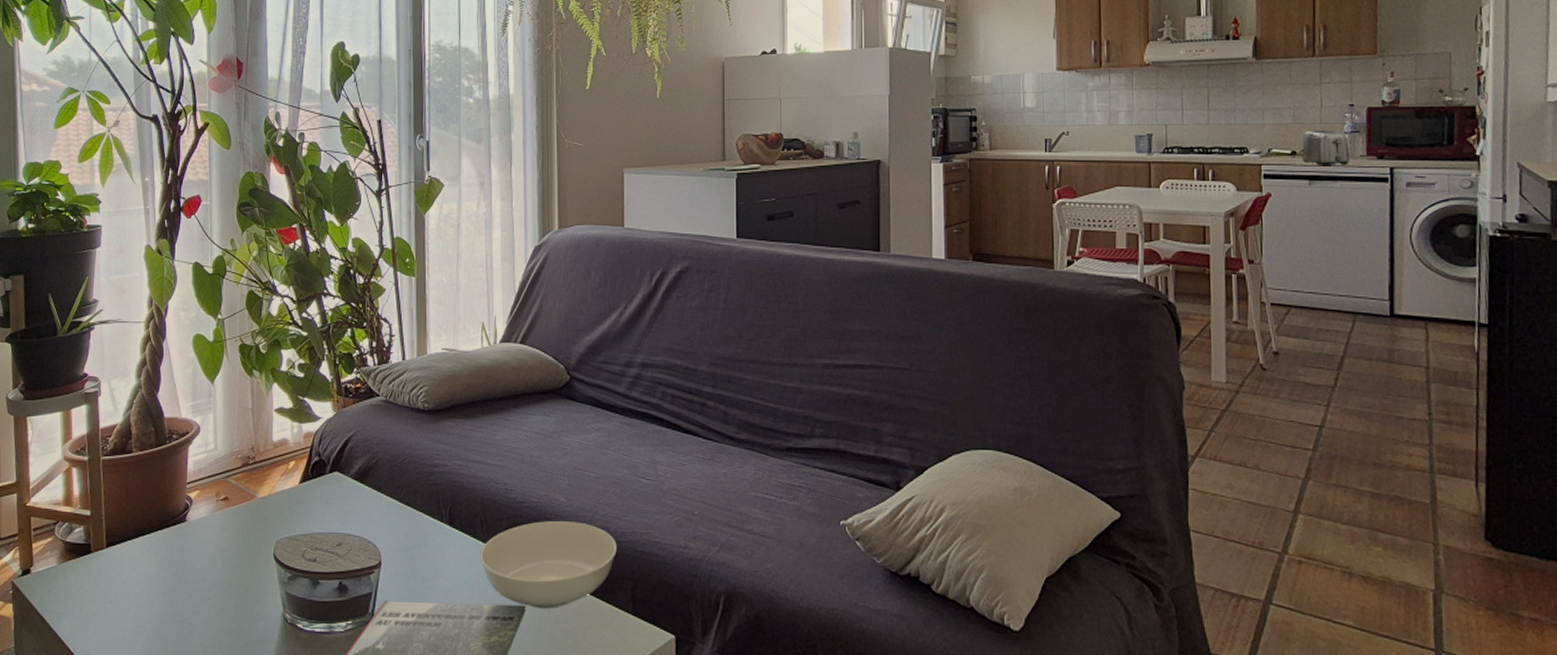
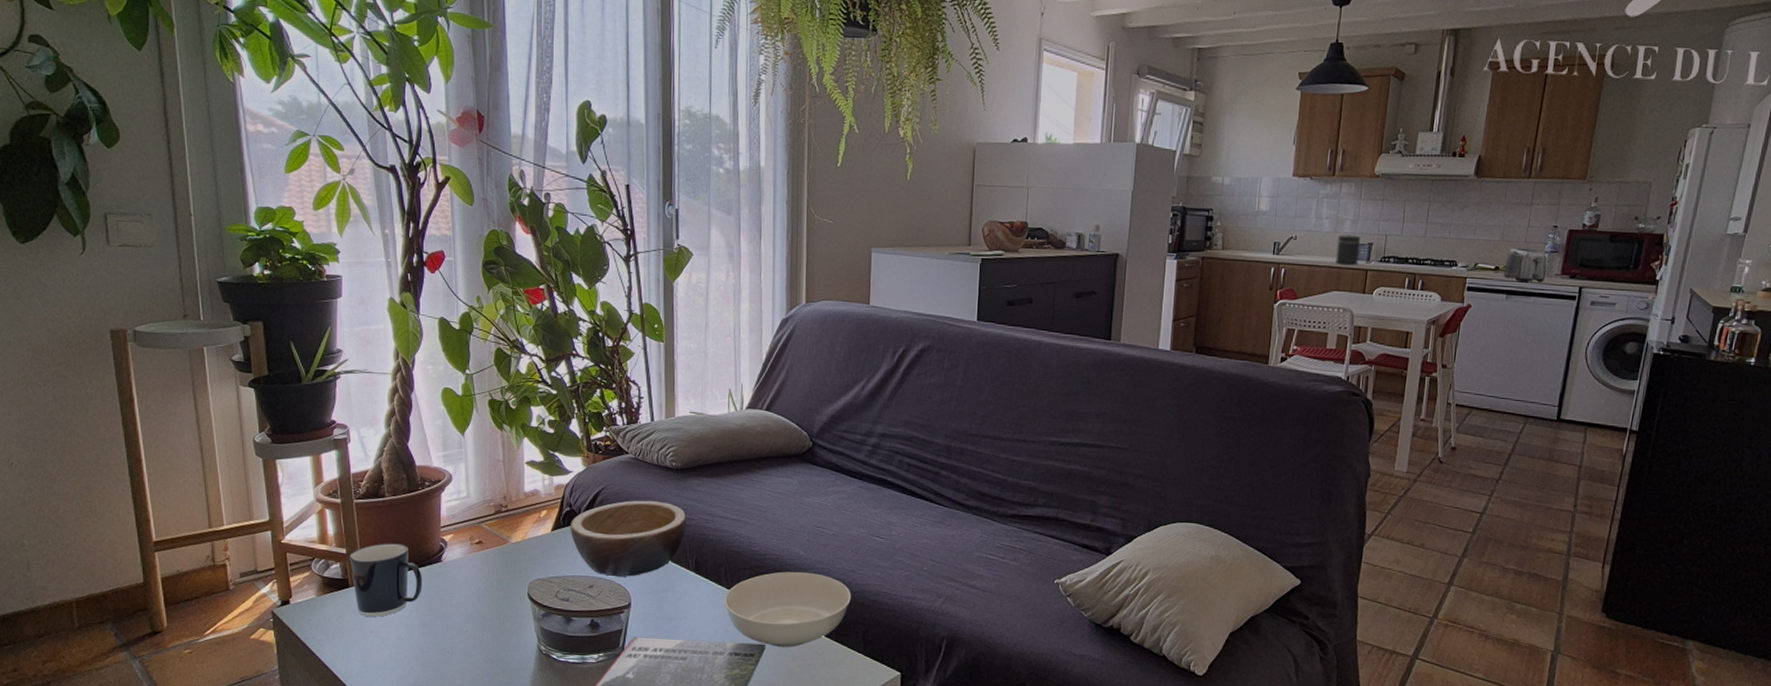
mug: none [92,503,166,585] -> present [348,543,422,617]
bowl: none [319,446,440,533] -> present [571,500,687,578]
cylinder: none [1113,127,1139,159] -> present [1335,234,1360,266]

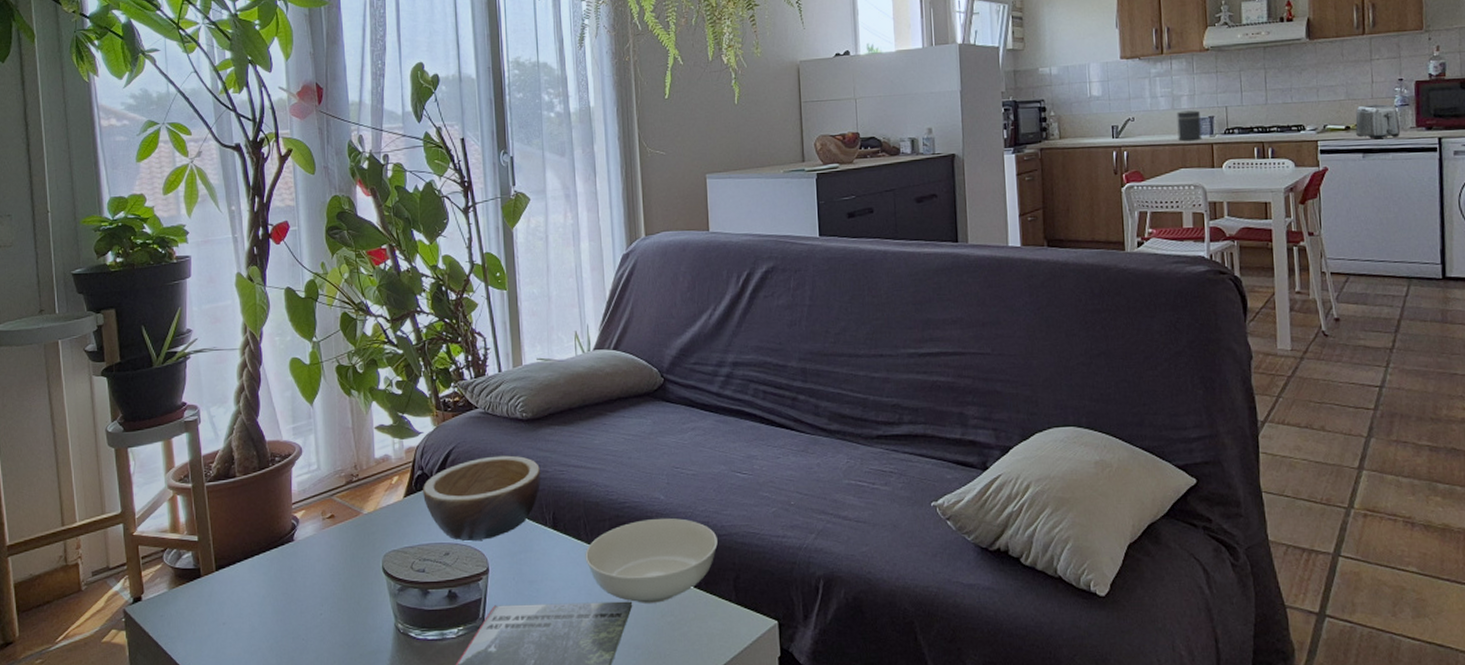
mug: present [348,543,422,617] -> none [200,525,275,607]

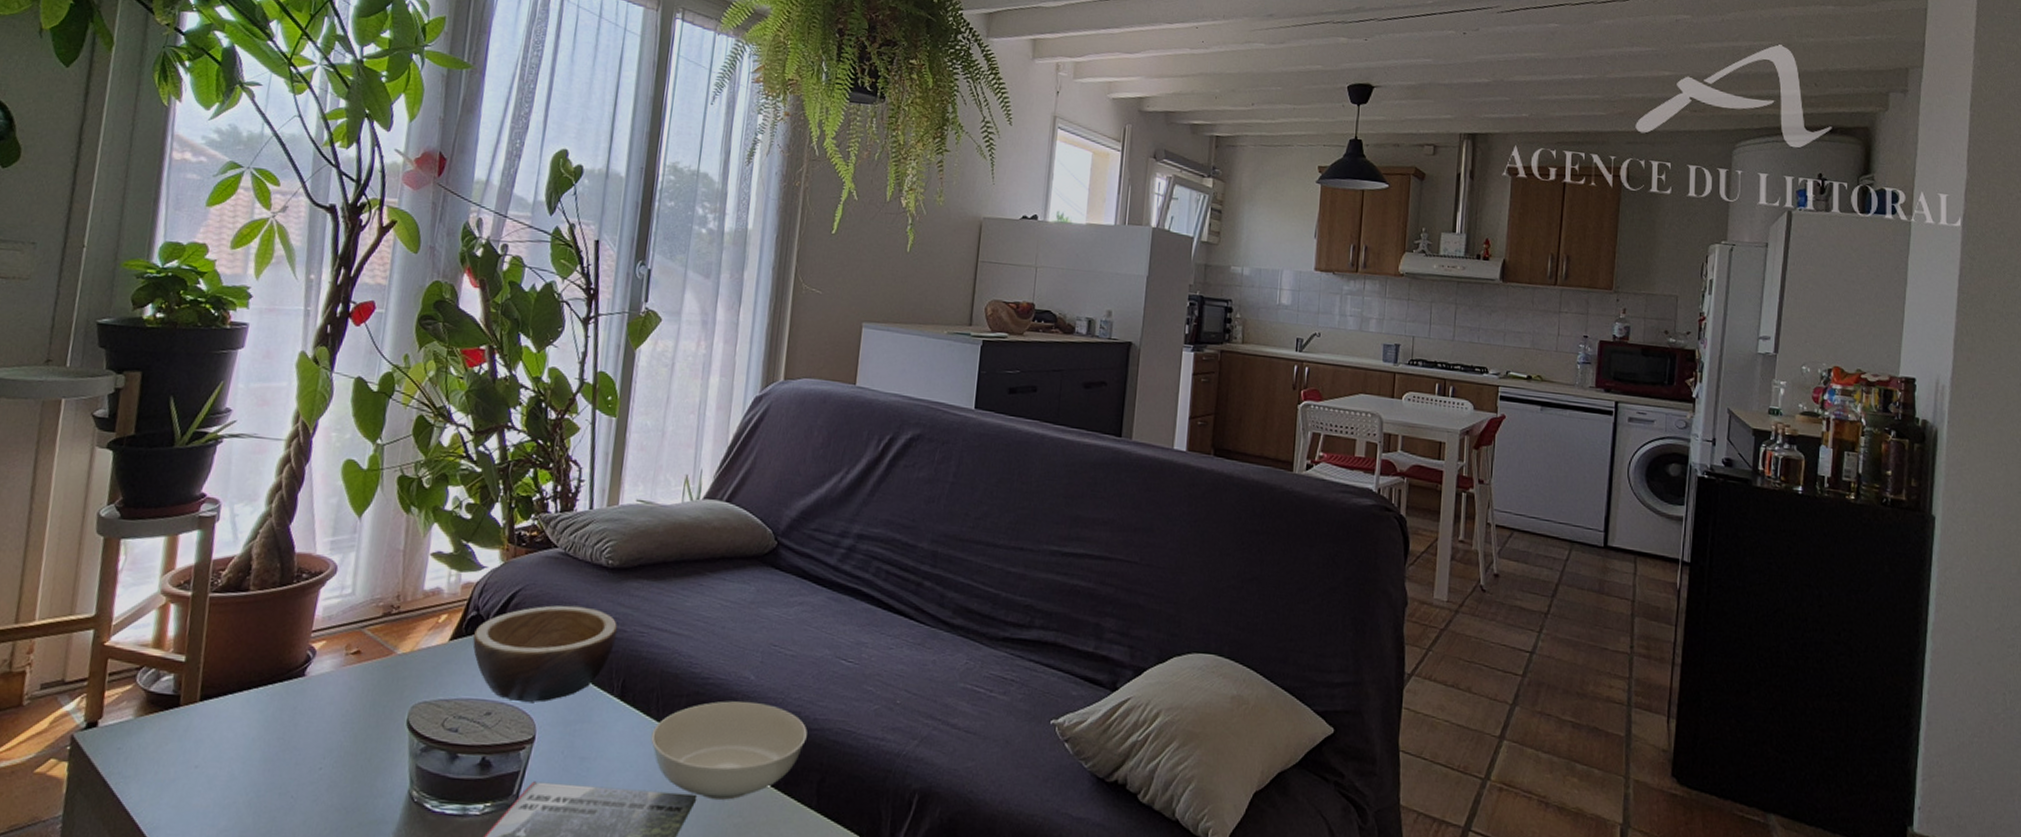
cylinder: present [1176,110,1202,142] -> none [1362,334,1387,368]
toaster: present [1355,104,1401,140] -> none [1537,356,1580,395]

